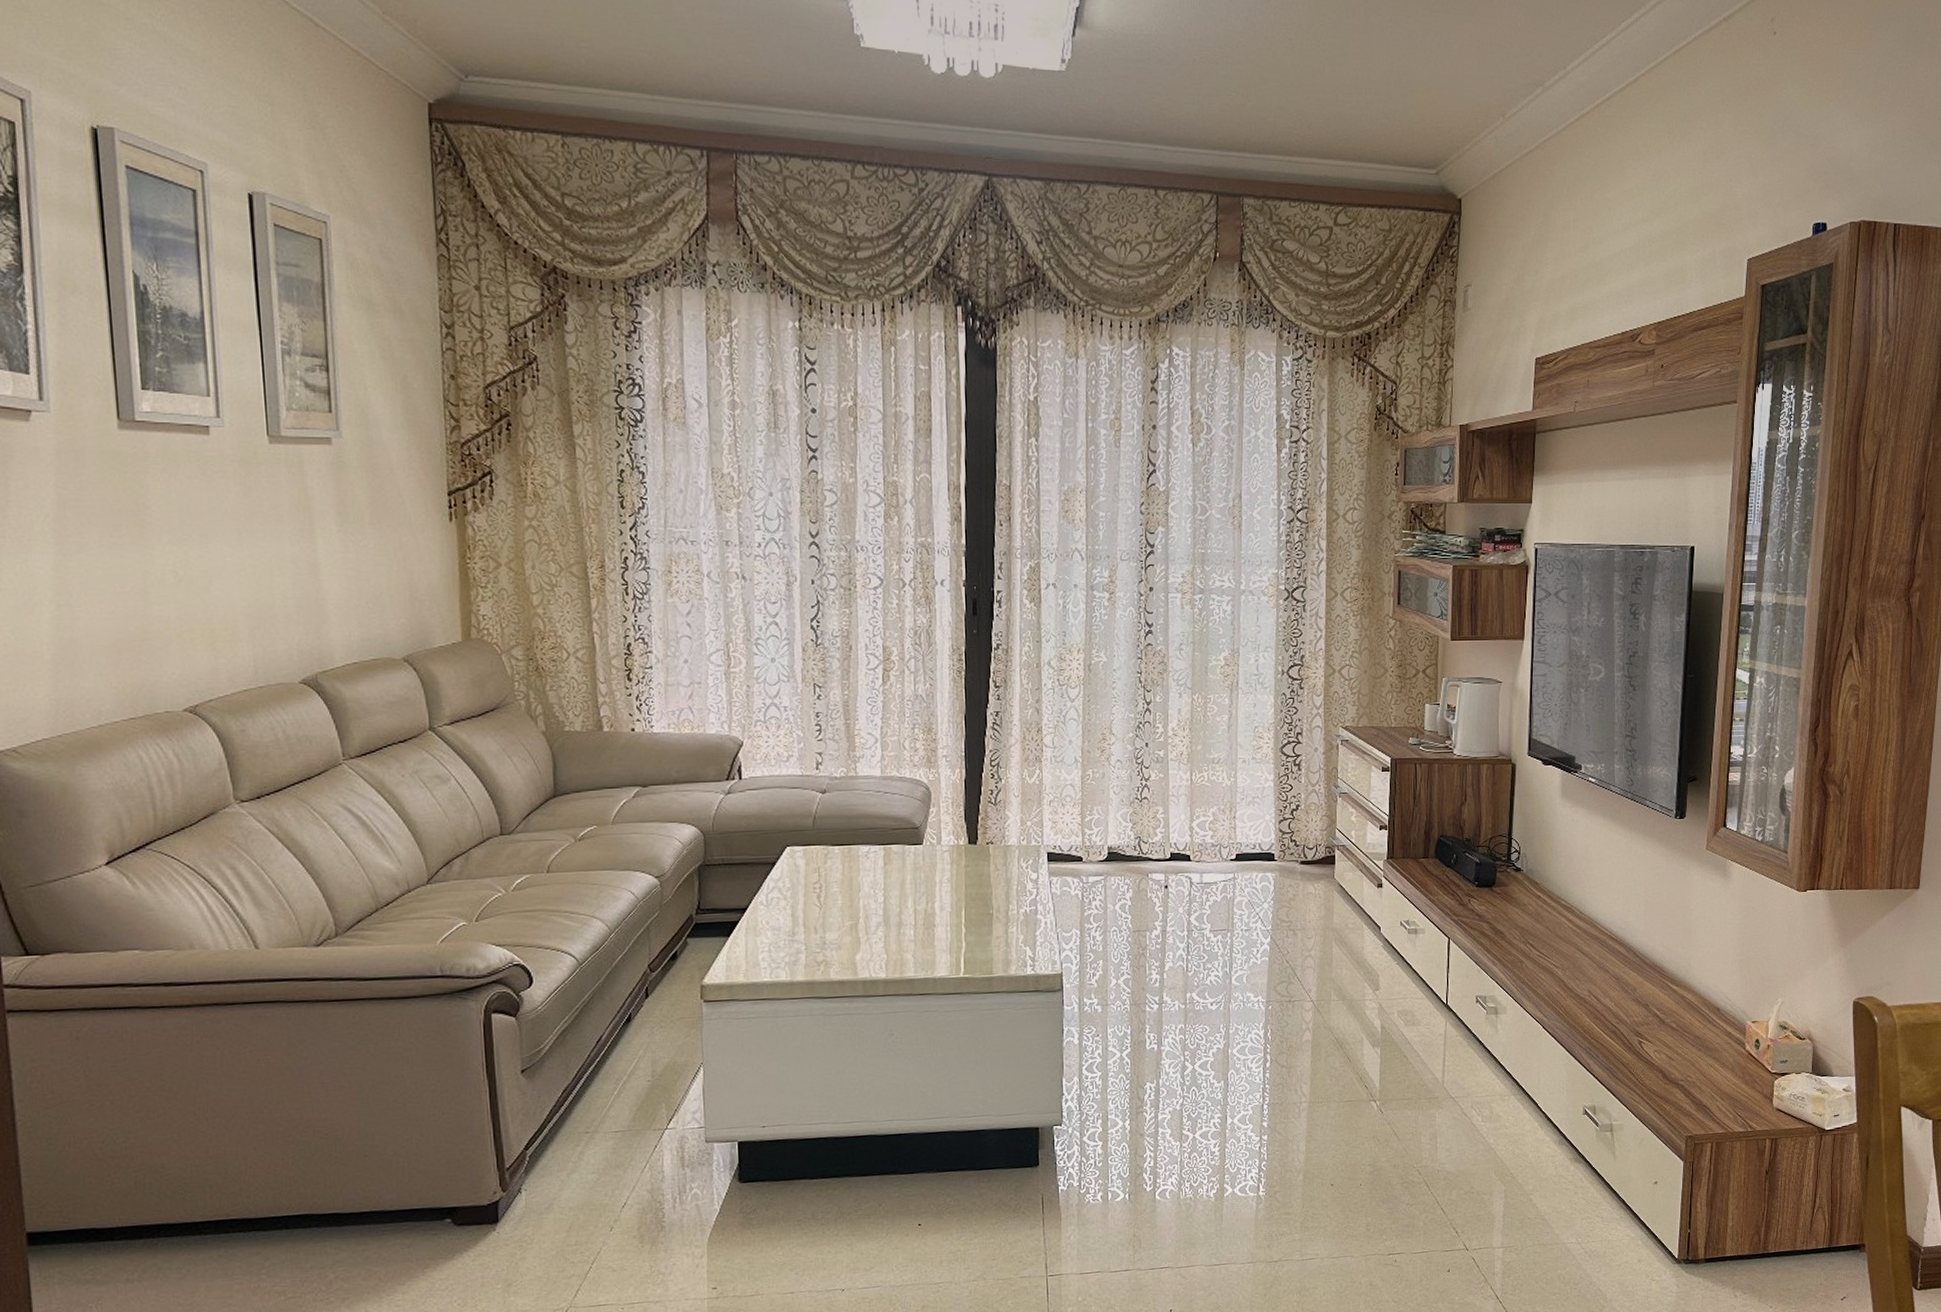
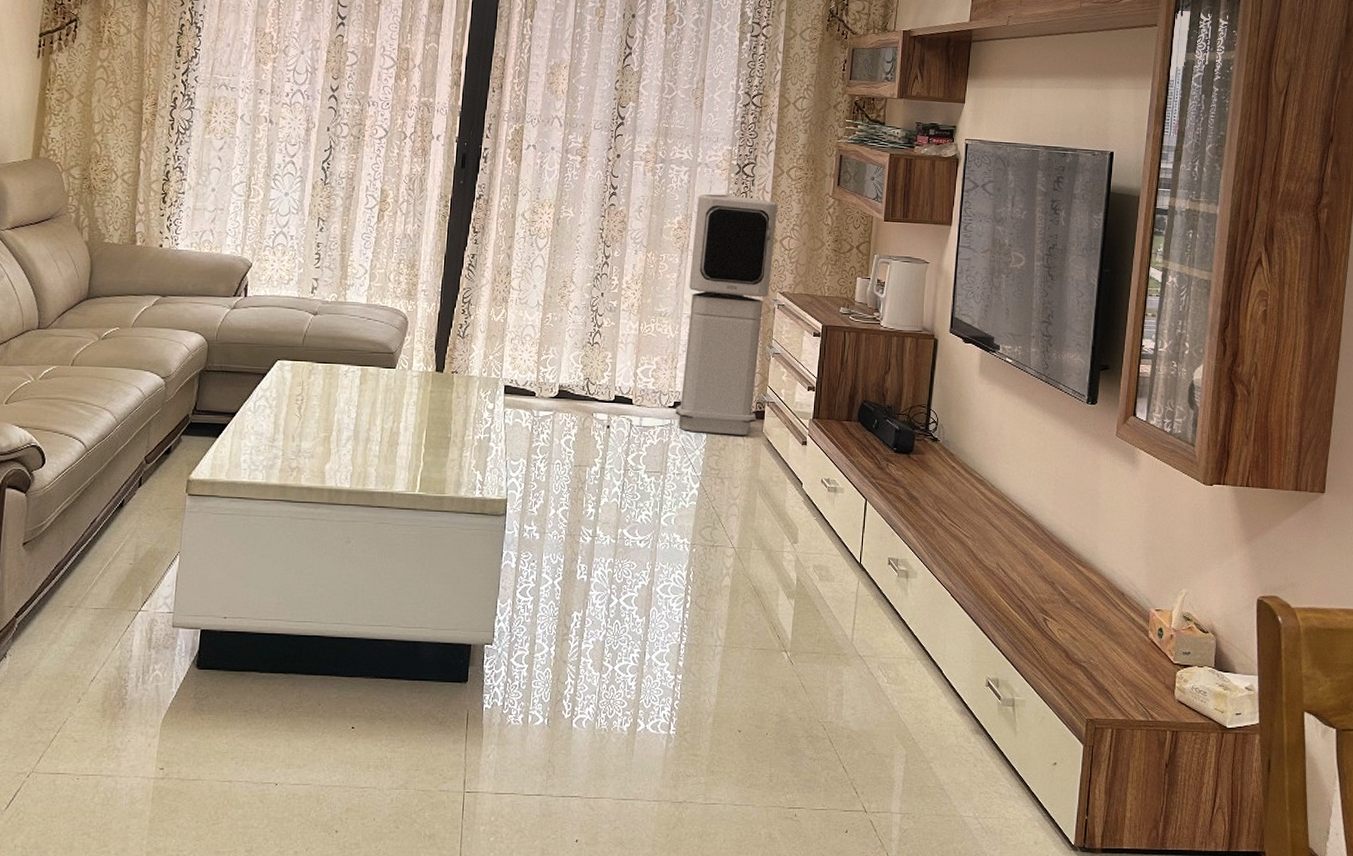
air purifier: none [1238,623,1334,884] -> present [676,194,778,436]

